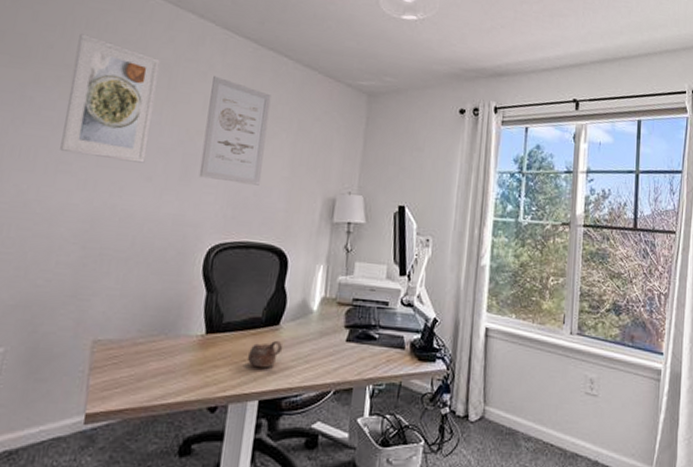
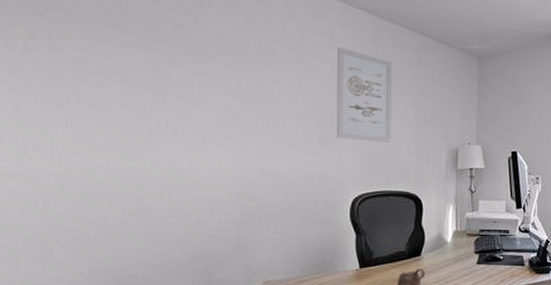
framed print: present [60,33,160,163] -> none [204,12,286,130]

